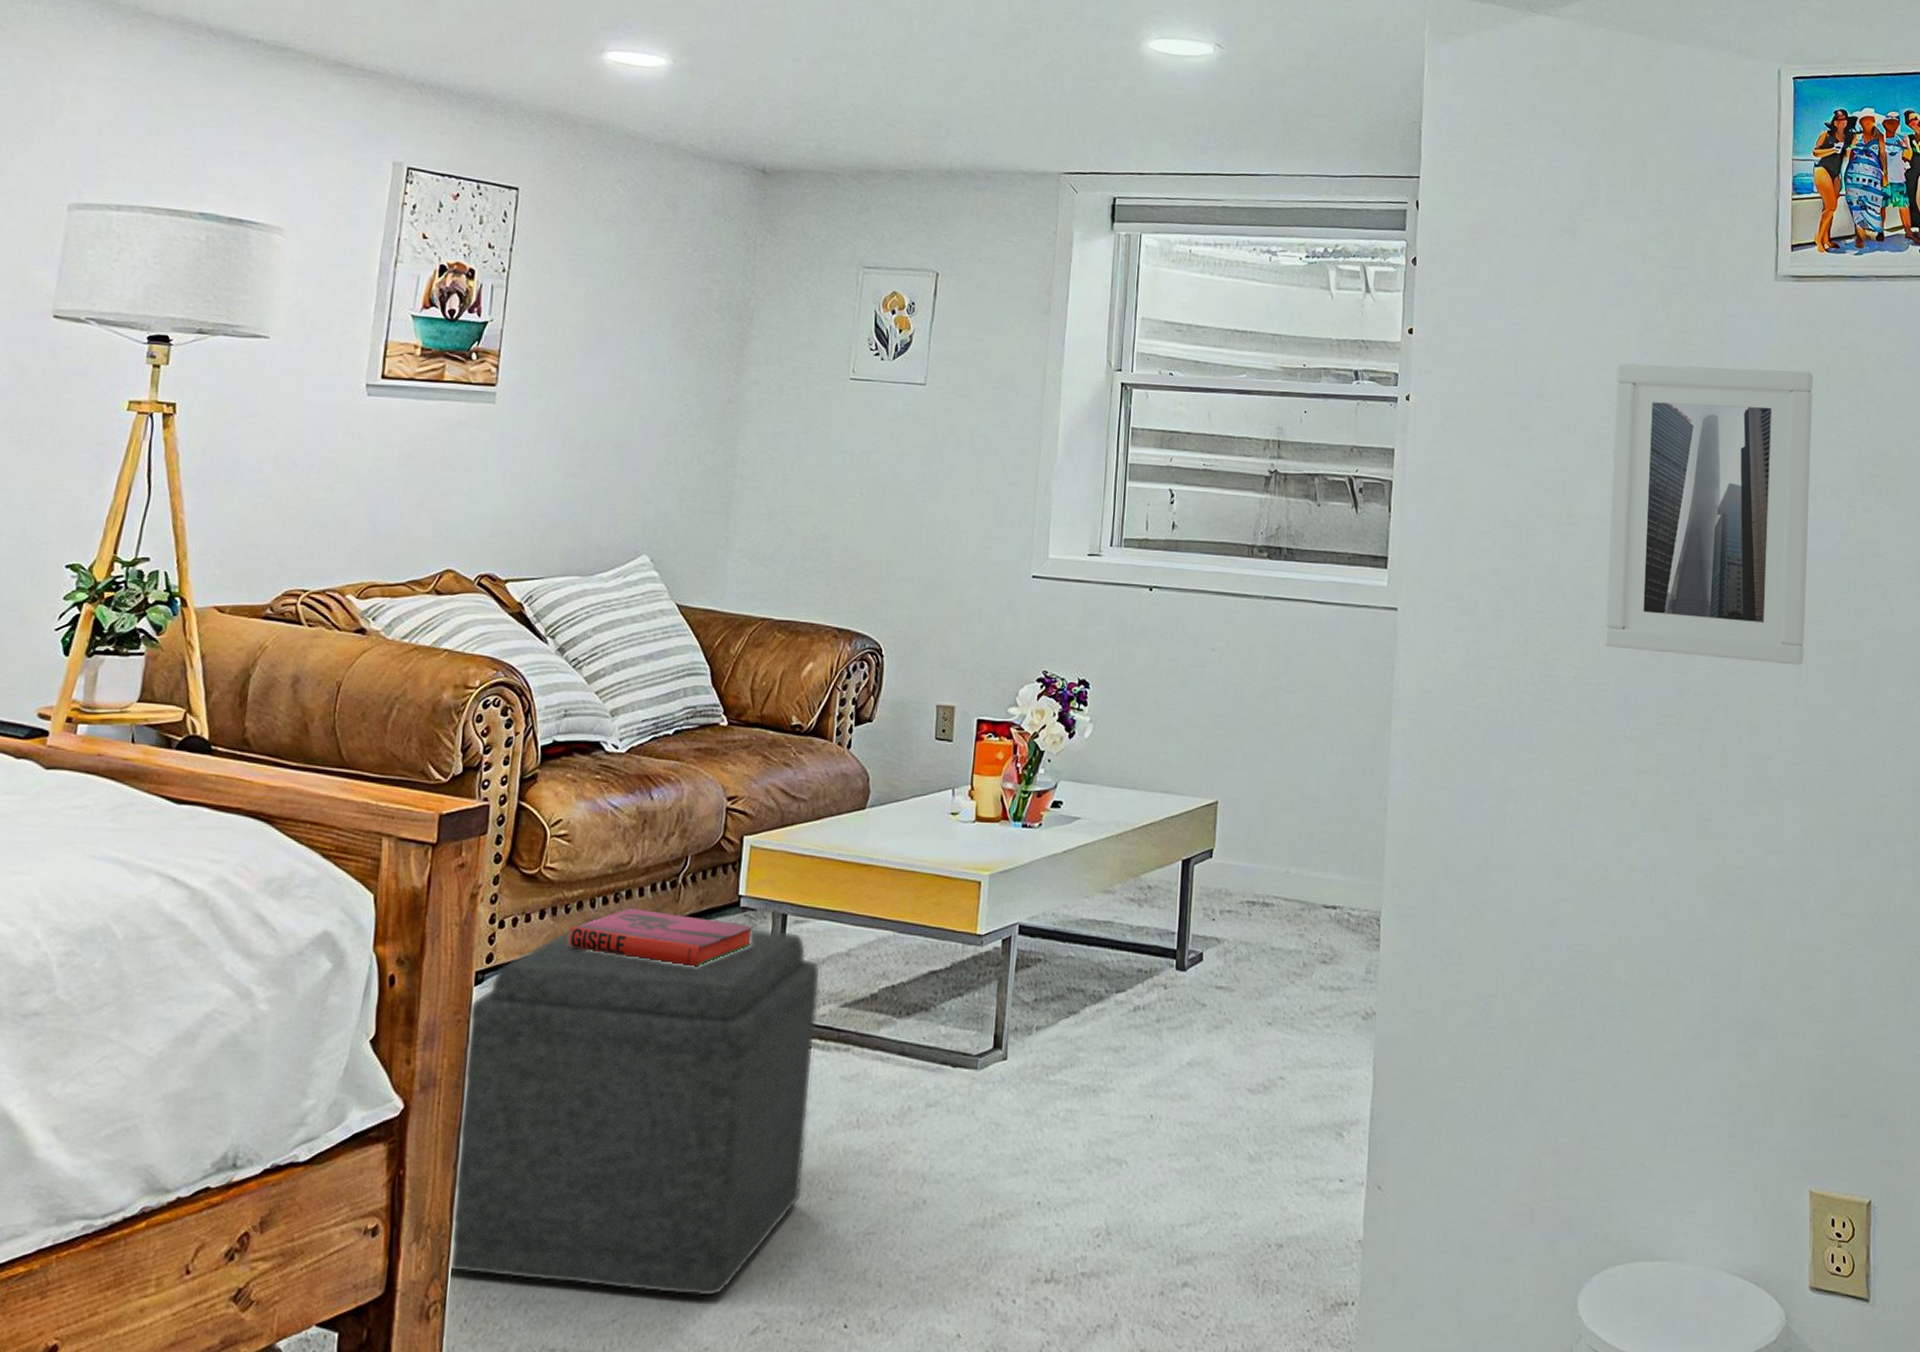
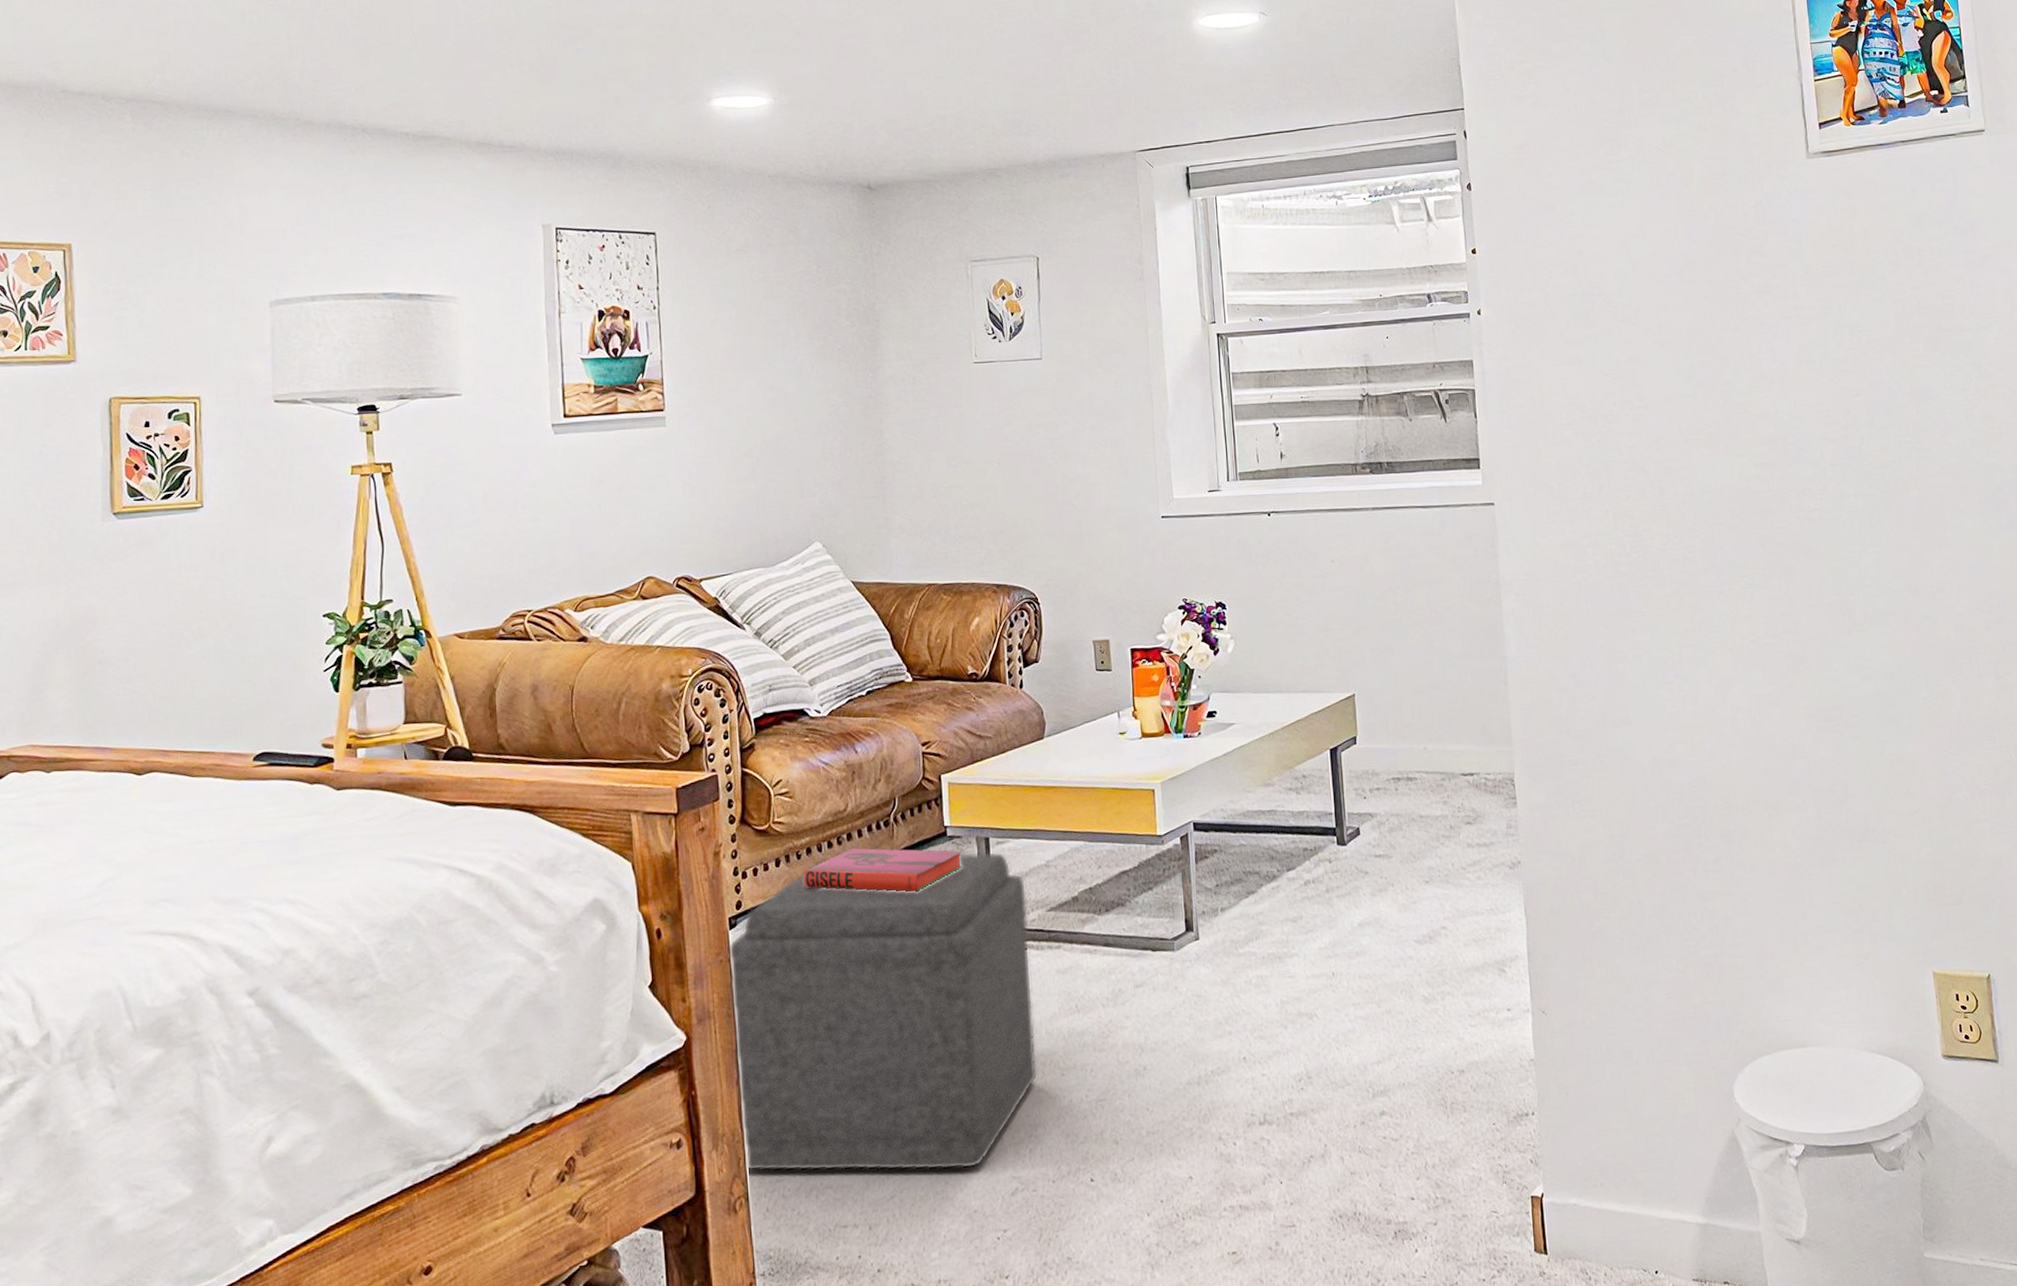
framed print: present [1604,363,1813,665] -> none [1668,238,1874,514]

